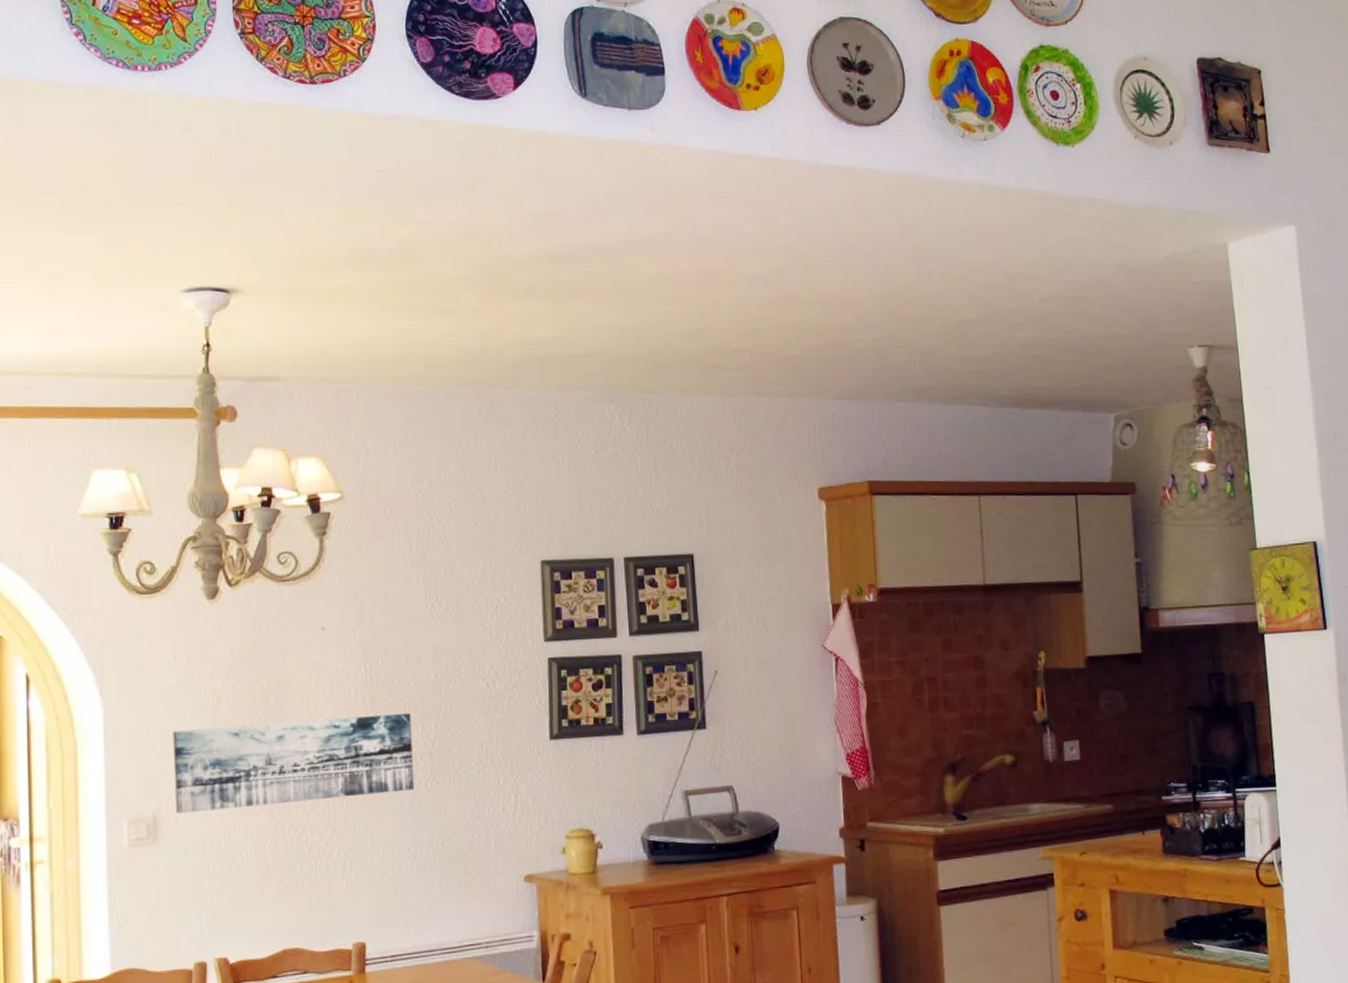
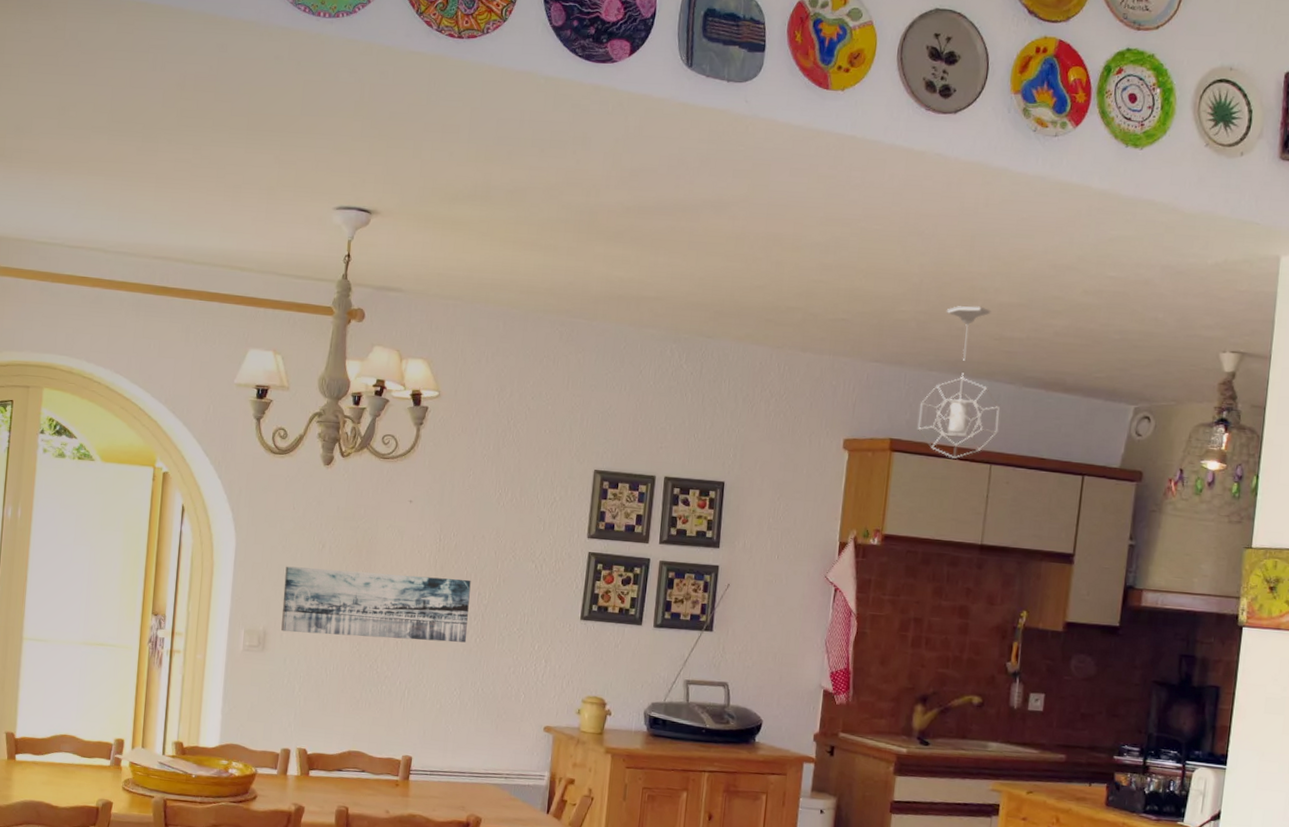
pendant light: none [894,326,981,494] -> present [917,306,1000,459]

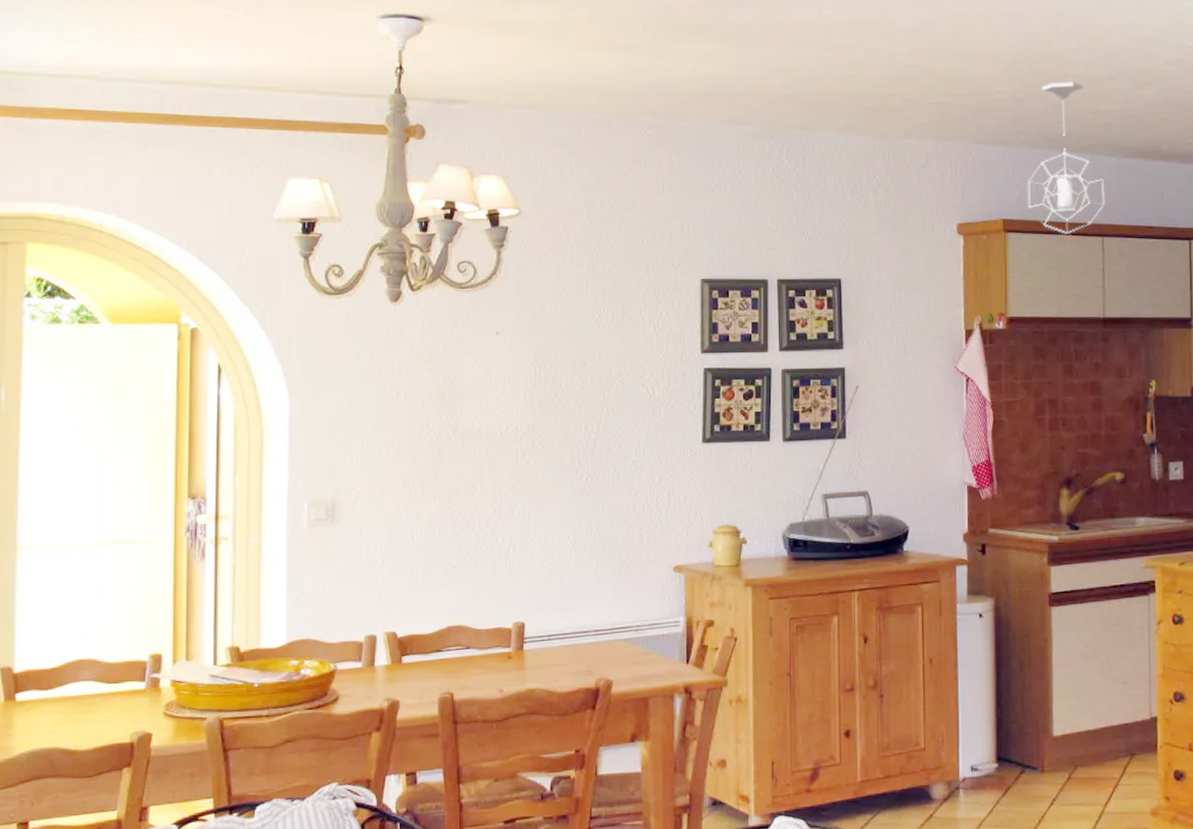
wall art: present [281,566,471,643] -> none [353,413,576,498]

